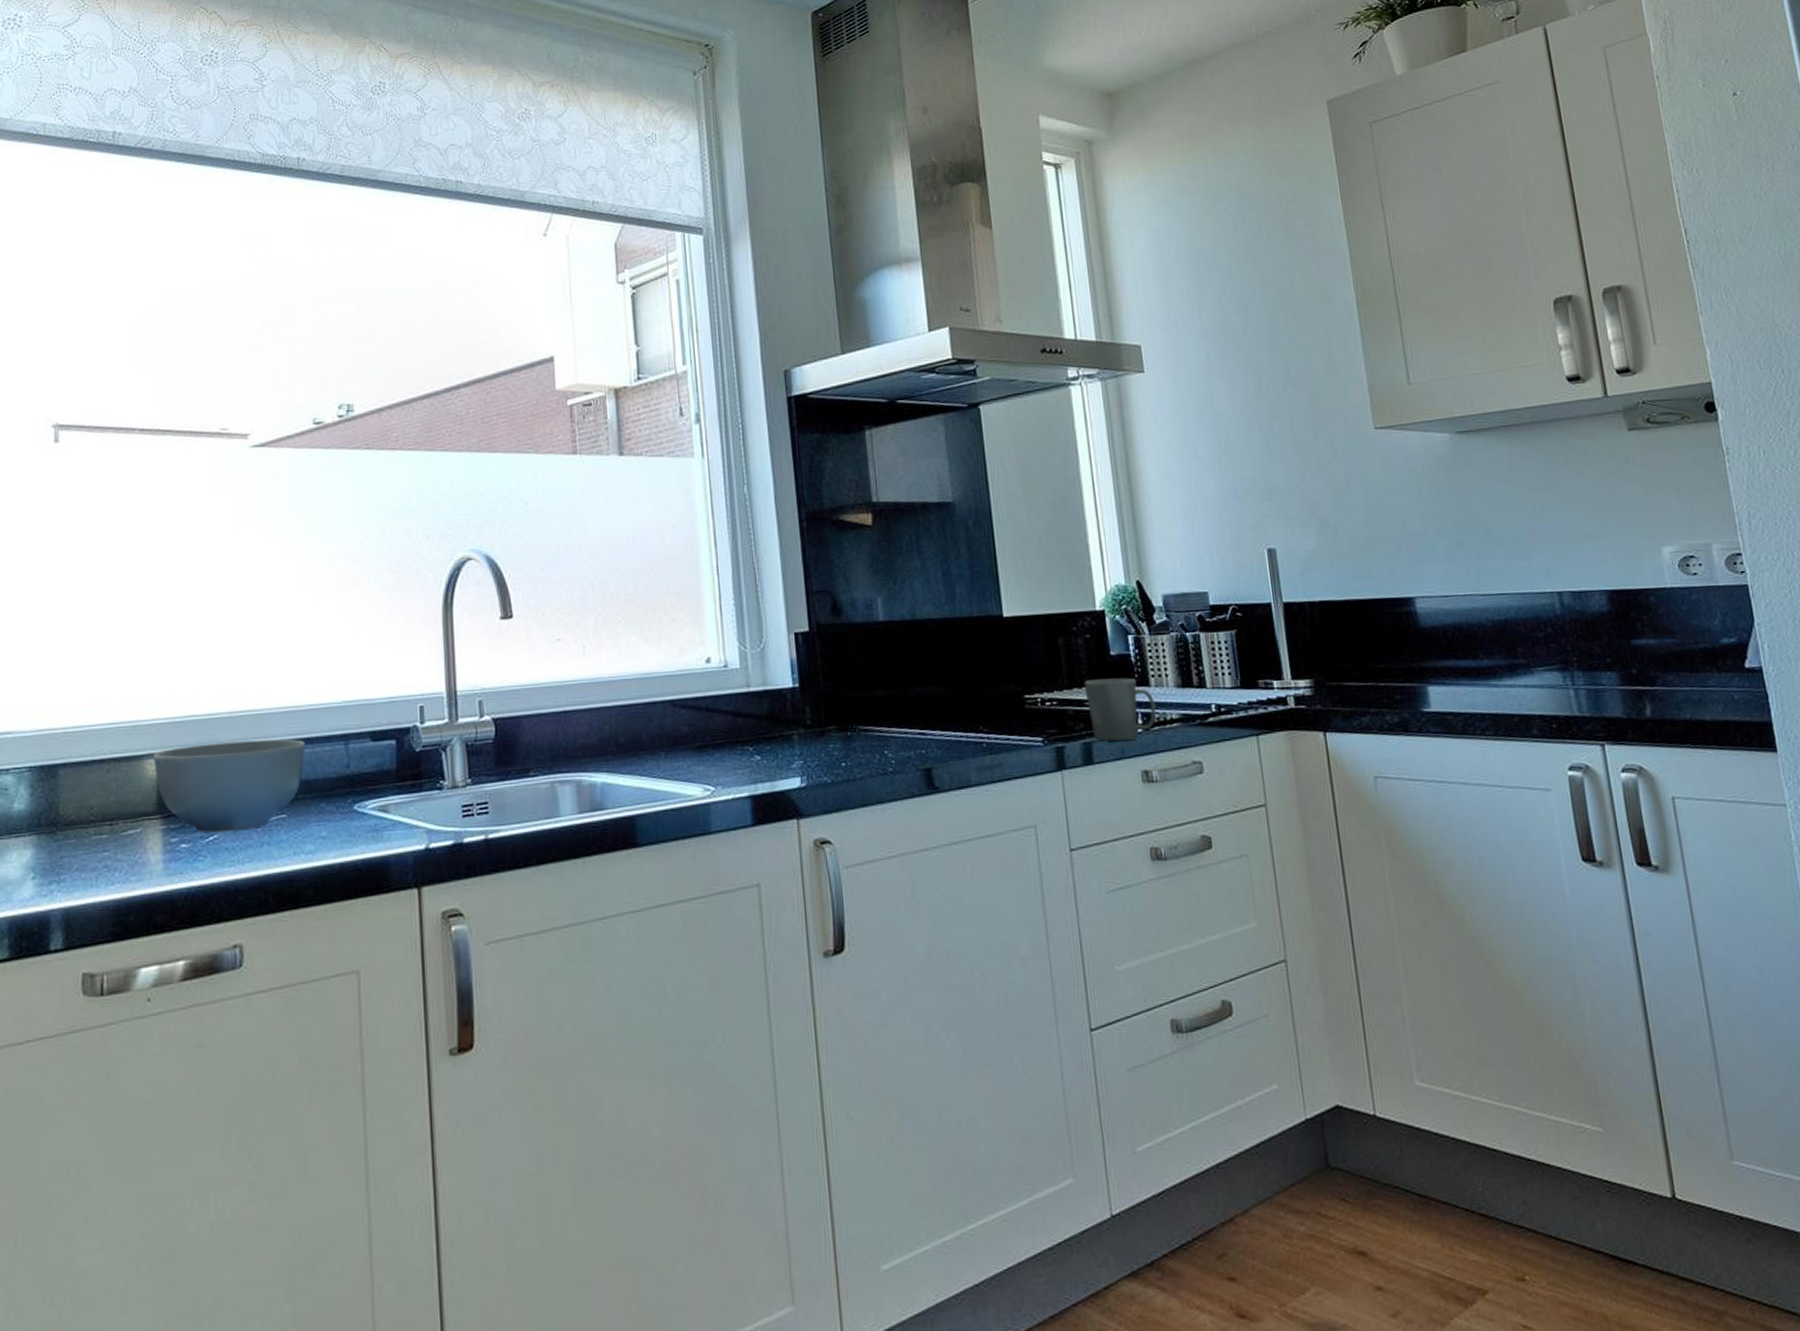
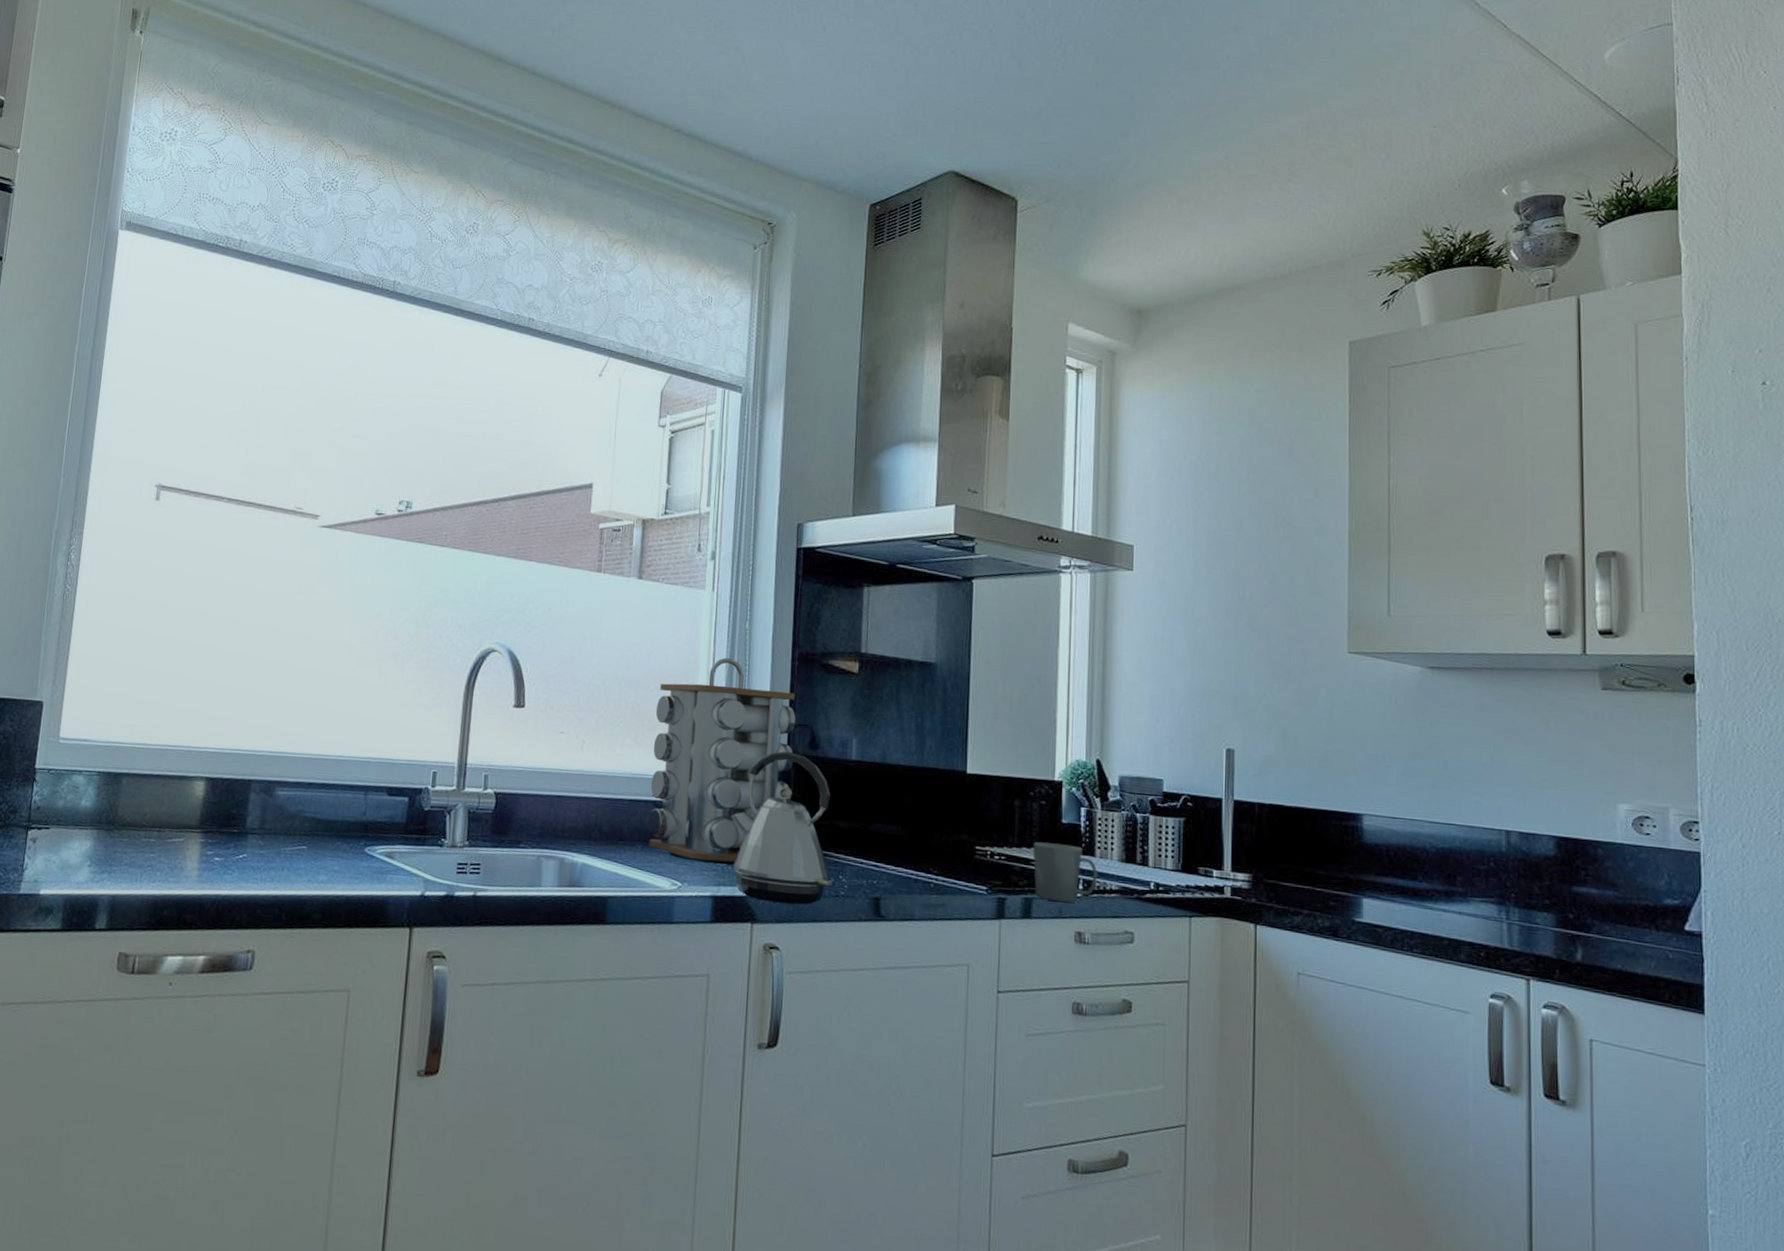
bowl: present [153,739,305,833] -> none [201,775,331,854]
spice rack: none [658,528,820,761] -> present [648,657,795,865]
kettle: none [758,622,879,792] -> present [731,751,833,905]

